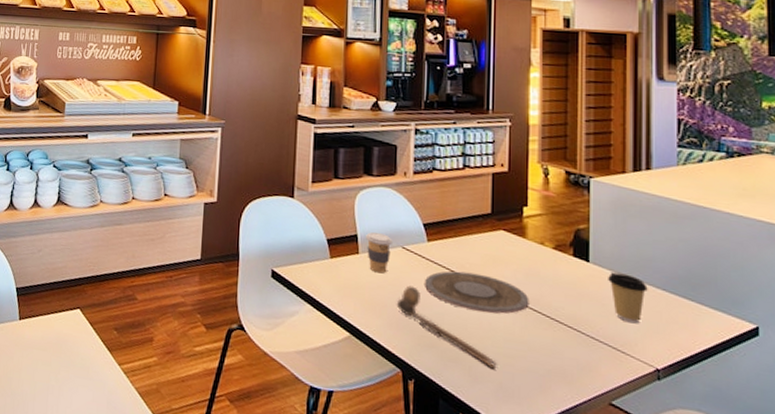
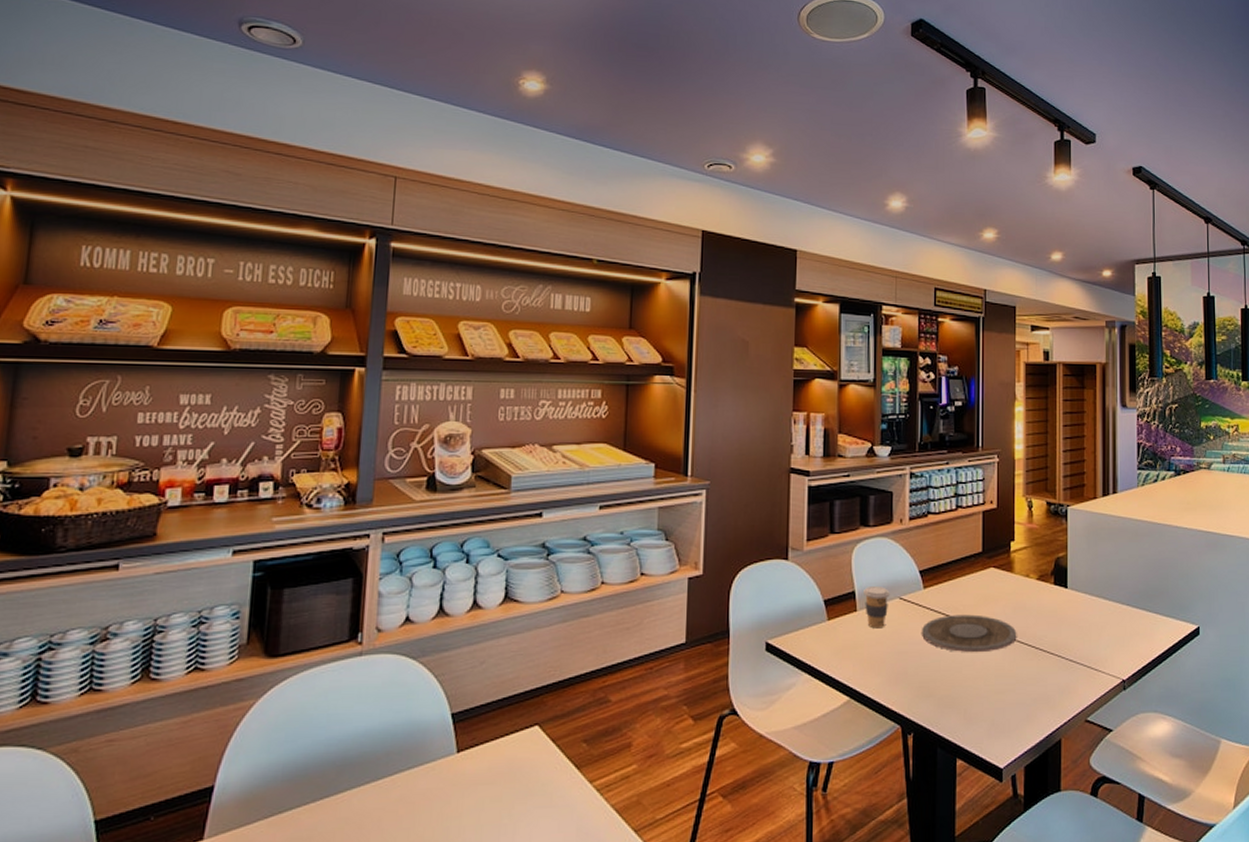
spoon: present [396,285,497,370] -> none [894,637,989,708]
coffee cup: present [608,272,648,324] -> none [1083,595,1115,641]

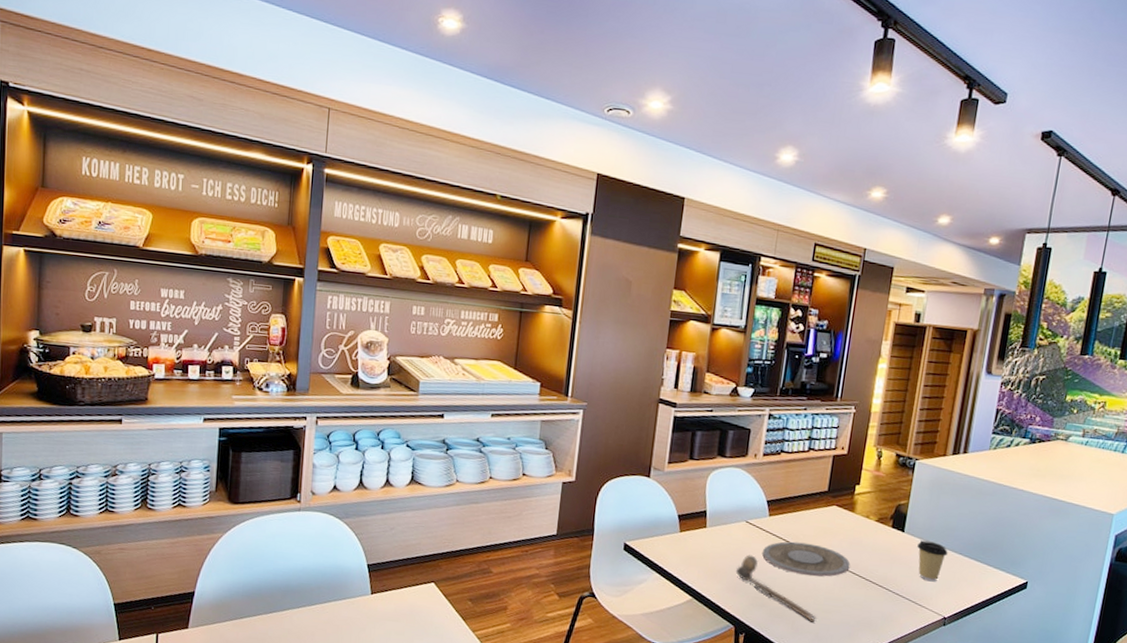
coffee cup: present [864,587,890,629] -> none [714,508,738,545]
spoon: none [894,637,989,708] -> present [735,555,816,623]
coffee cup: none [1083,595,1115,641] -> present [917,540,948,582]

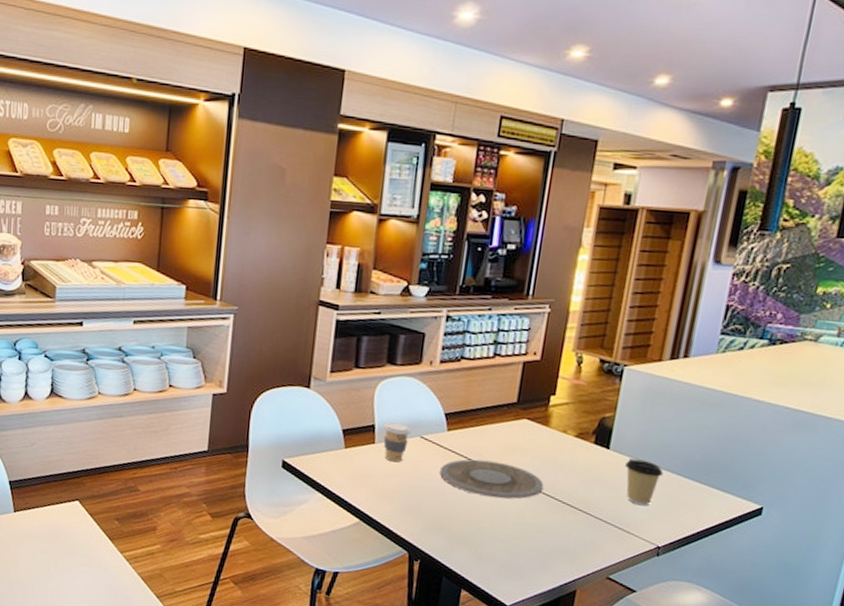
coffee cup: none [714,508,738,545] -> present [383,422,411,463]
spoon: present [735,555,816,623] -> none [409,474,503,550]

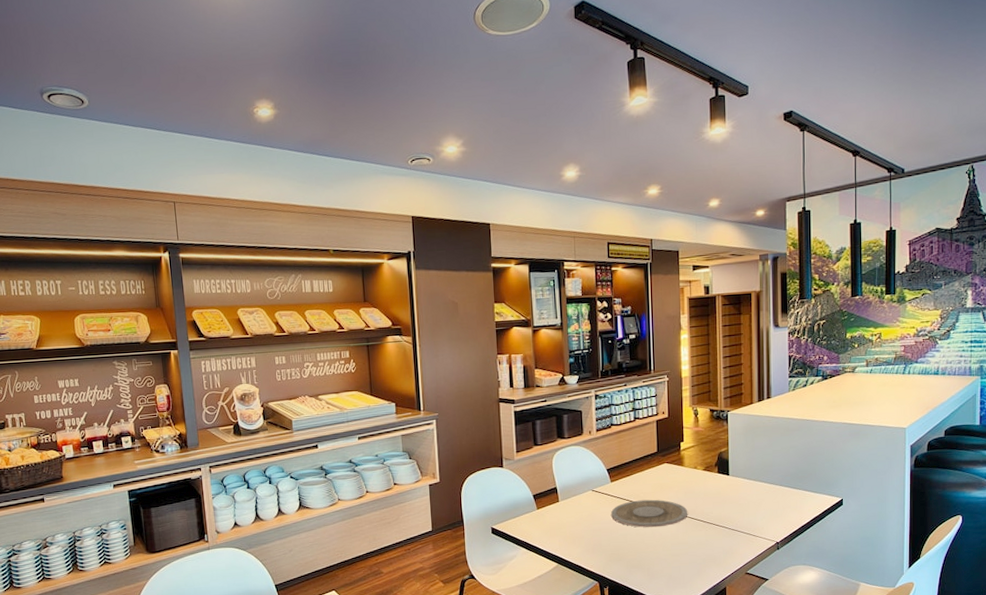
coffee cup: present [383,422,411,463] -> none [563,483,584,514]
coffee cup: present [625,458,663,506] -> none [743,479,770,514]

